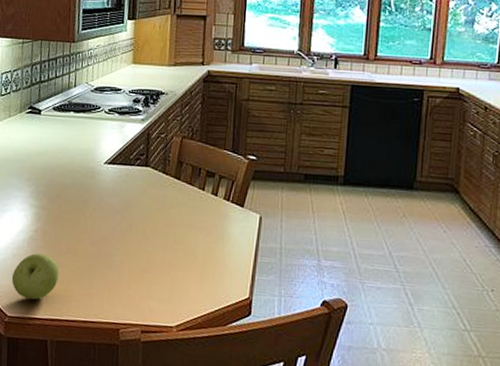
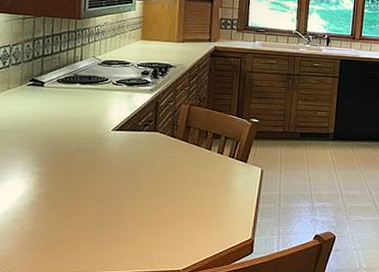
apple: present [11,253,59,300] -> none [11,217,64,260]

